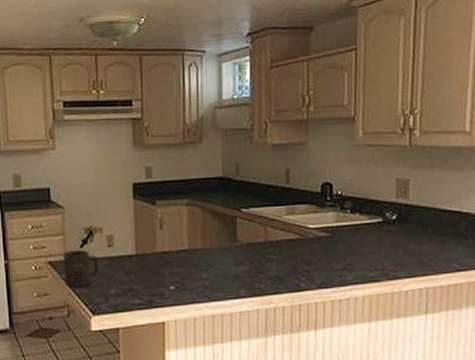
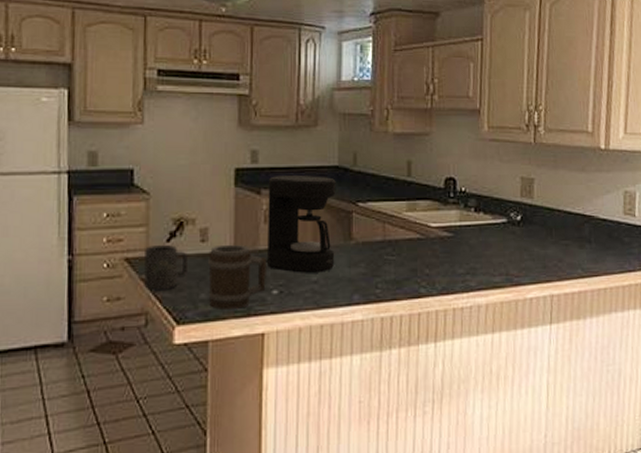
barrel: none [114,248,164,303] -> present [207,244,268,310]
coffee maker: none [161,186,223,272] -> present [267,176,336,273]

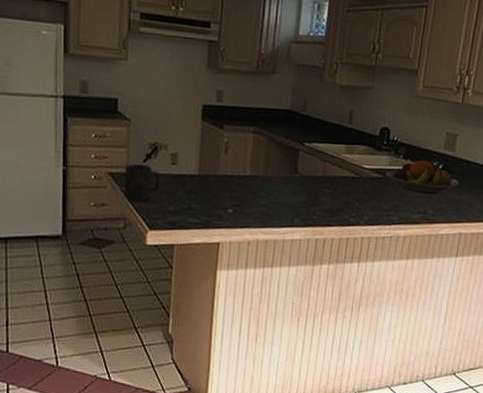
barrel: present [207,244,268,310] -> none [175,168,226,222]
coffee maker: present [267,176,336,273] -> none [225,114,287,198]
fruit bowl: none [456,211,543,251] -> present [385,159,459,195]

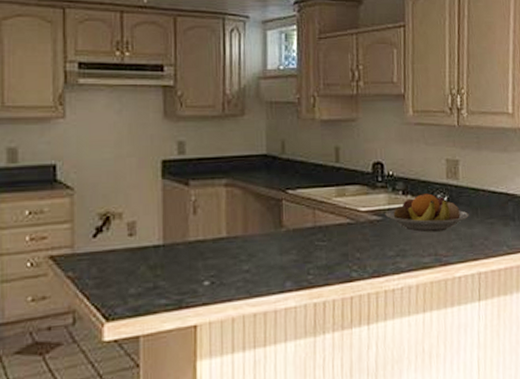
mug: present [123,164,161,201] -> none [69,240,117,288]

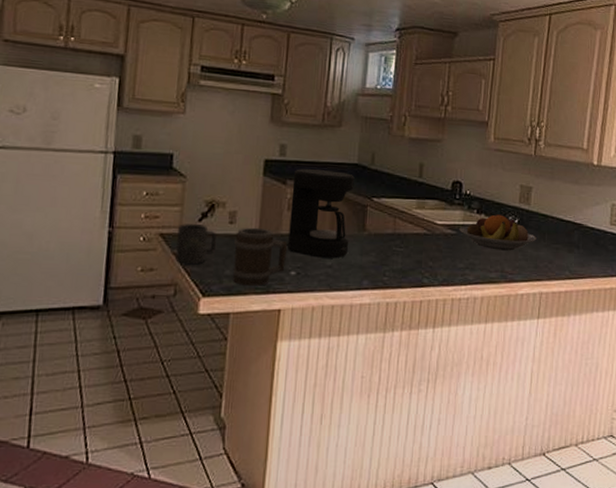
mug: none [69,240,117,288] -> present [175,224,217,265]
barrel: none [135,236,198,304] -> present [232,227,288,286]
coffee maker: none [196,165,266,263] -> present [288,169,355,259]

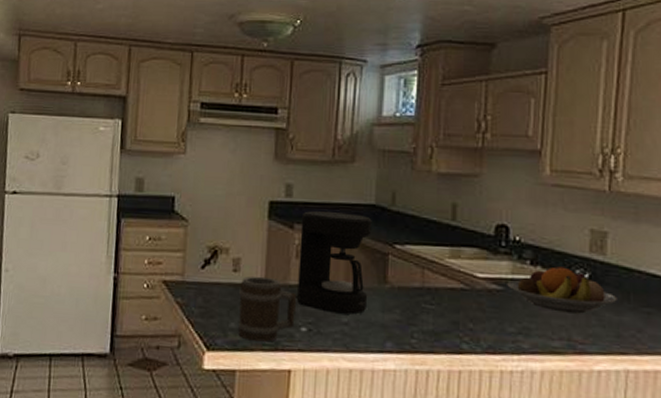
mug: present [175,224,217,265] -> none [178,271,221,315]

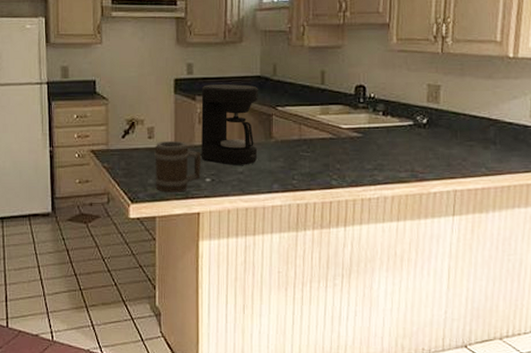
fruit bowl: present [507,266,617,314] -> none [365,115,448,150]

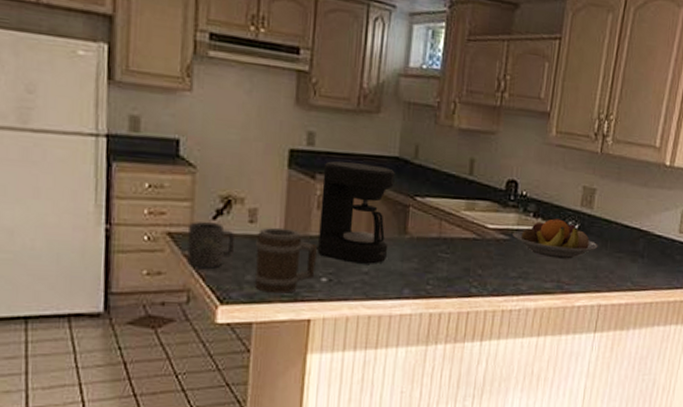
mug: none [105,141,139,176] -> present [186,221,235,268]
fruit bowl: none [365,115,448,150] -> present [513,218,598,259]

